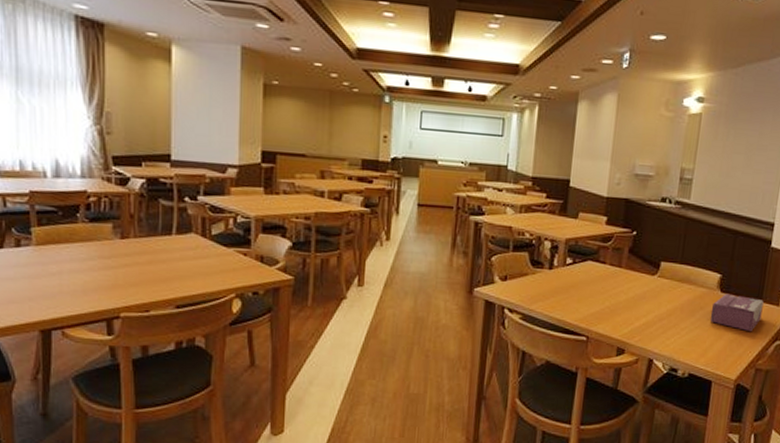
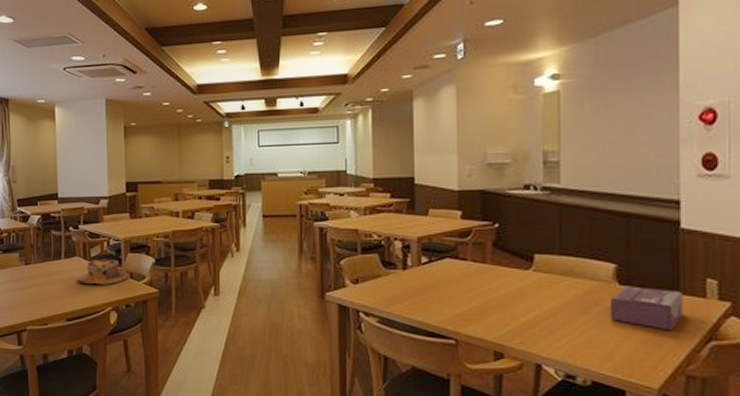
bowl: none [191,238,261,268] -> present [77,259,131,285]

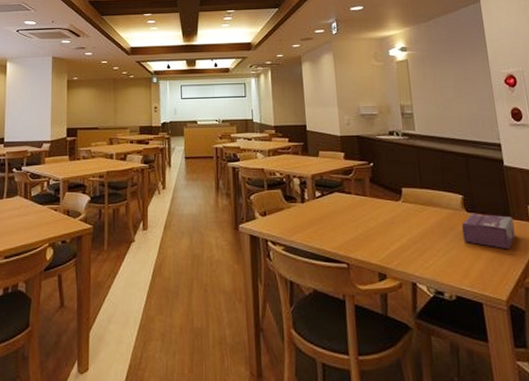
bowl: present [77,259,131,285] -> none [16,198,67,222]

